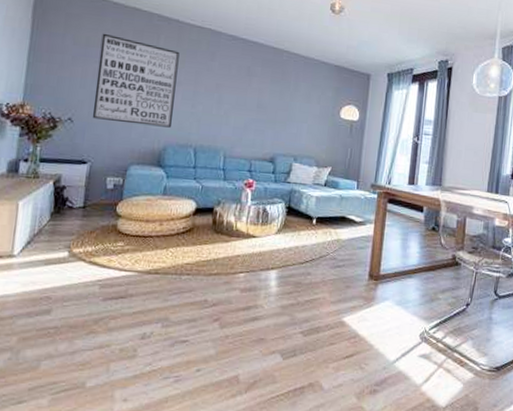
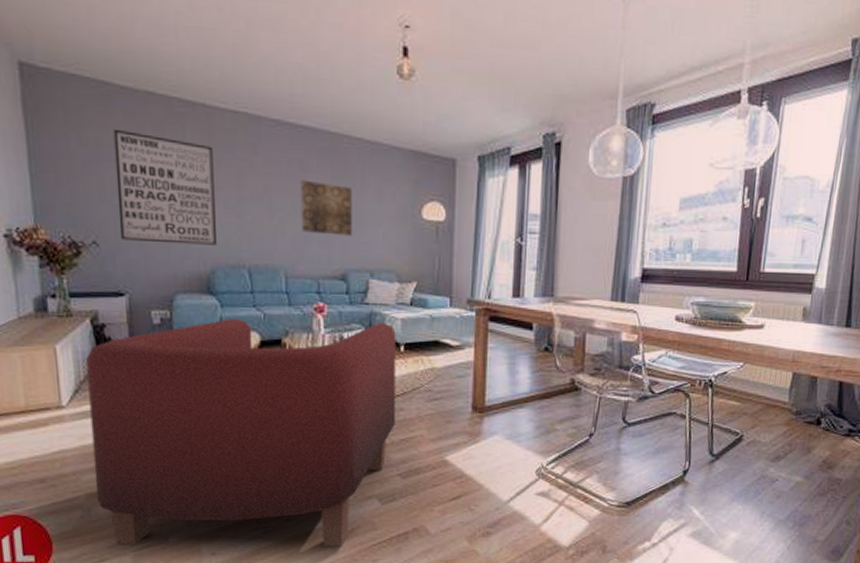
armchair: none [26,187,311,399] -> present [86,318,396,547]
wall art: none [242,81,286,128] -> present [300,180,352,236]

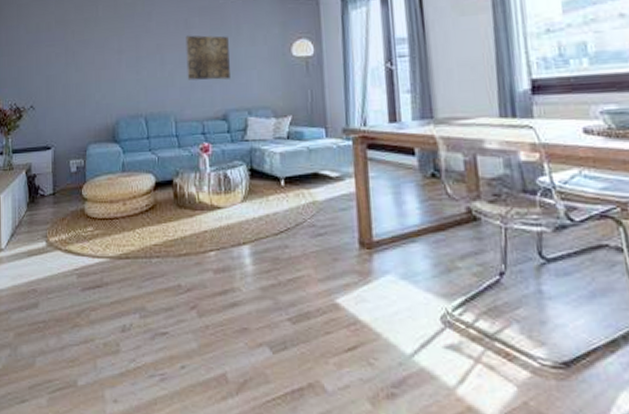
armchair: present [86,318,396,547] -> none [21,157,281,402]
wall art: present [113,128,216,245] -> none [49,16,120,103]

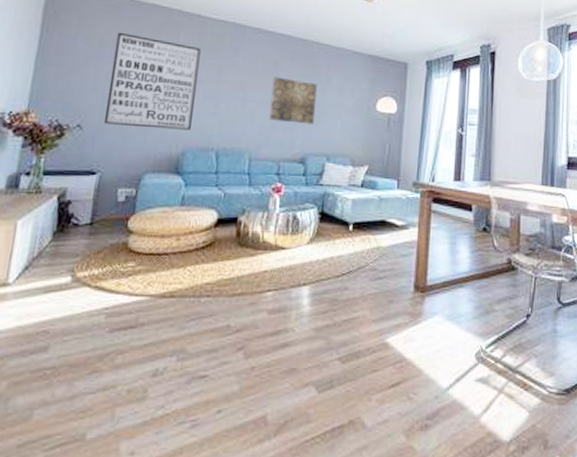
wall art: none [49,16,120,103] -> present [104,32,201,130]

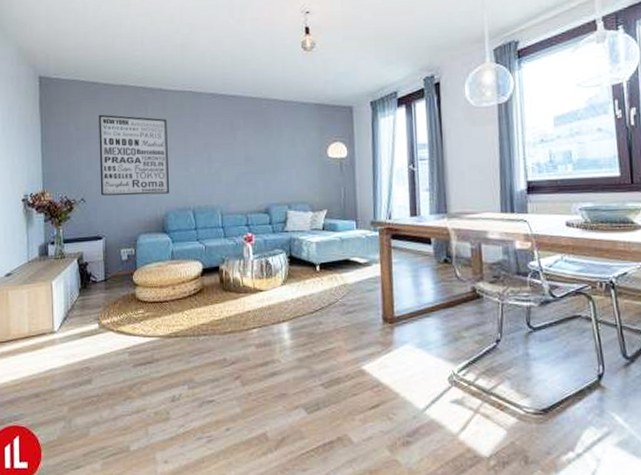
wall art: present [269,76,317,124] -> none [231,136,272,178]

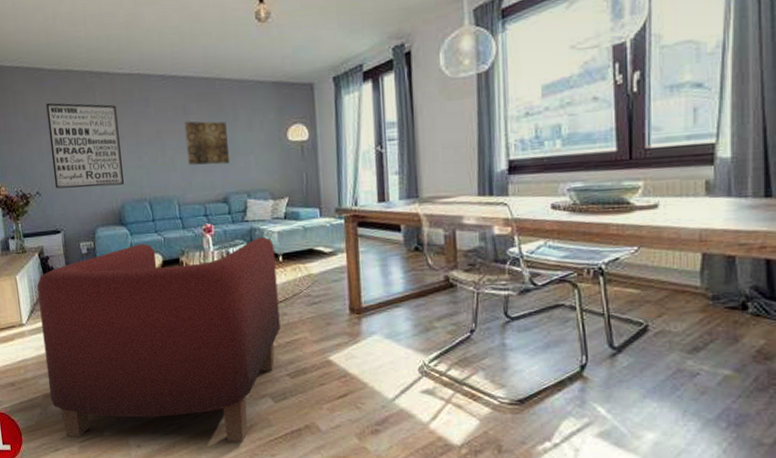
armchair: none [73,246,316,456] -> present [37,236,281,442]
wall art: none [231,136,272,178] -> present [184,121,229,165]

